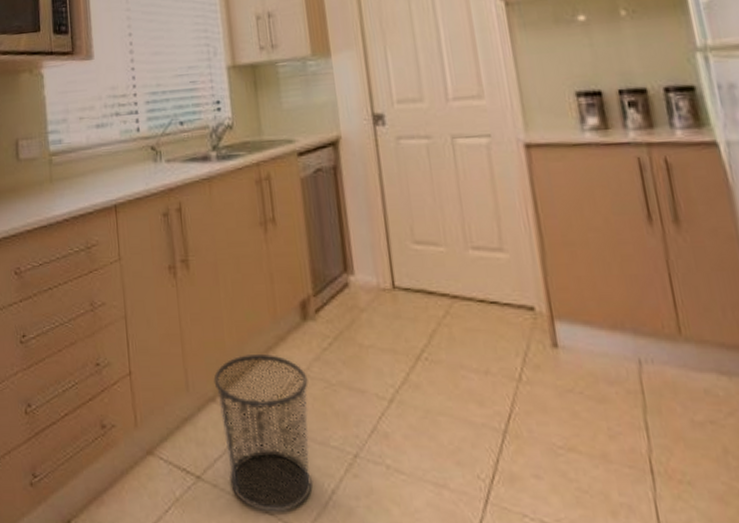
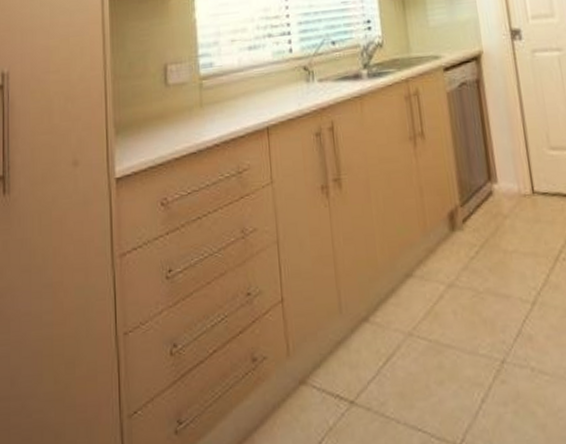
trash can: present [213,353,312,513] -> none [366,267,463,431]

